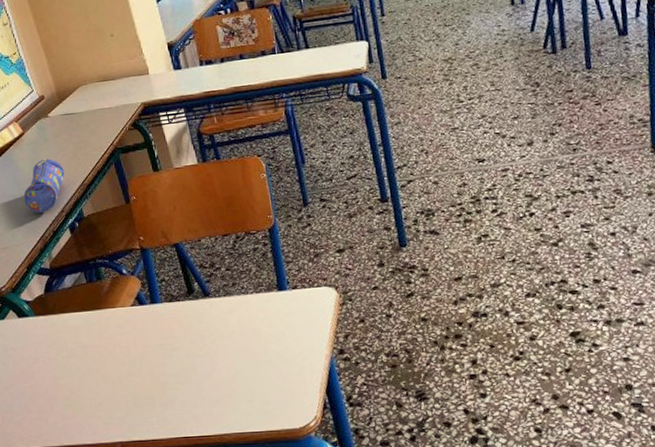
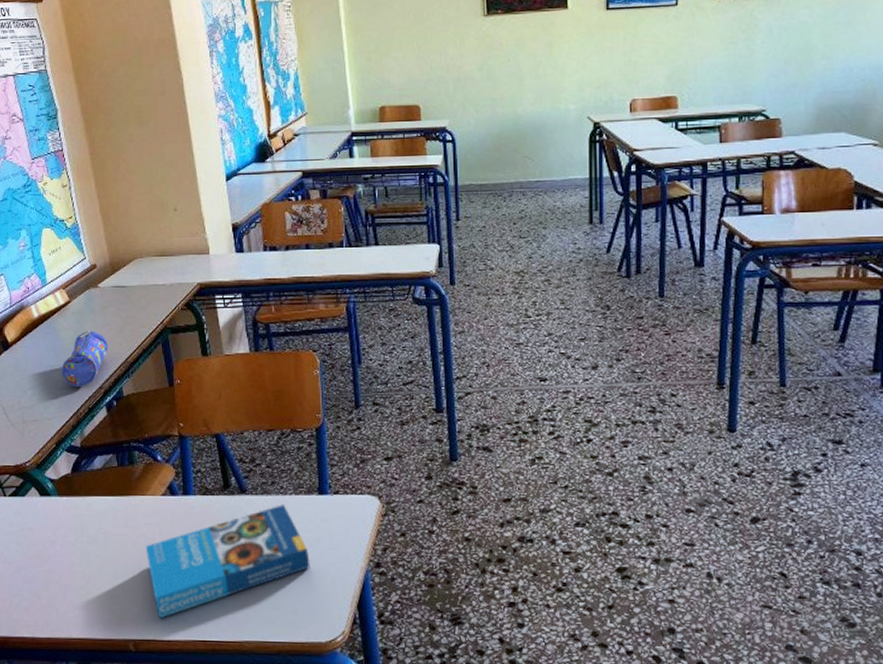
book: none [121,304,278,421] -> present [145,505,310,619]

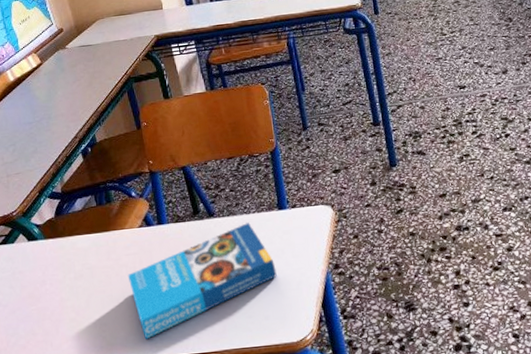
pencil case: present [62,331,108,388] -> none [39,87,80,140]

